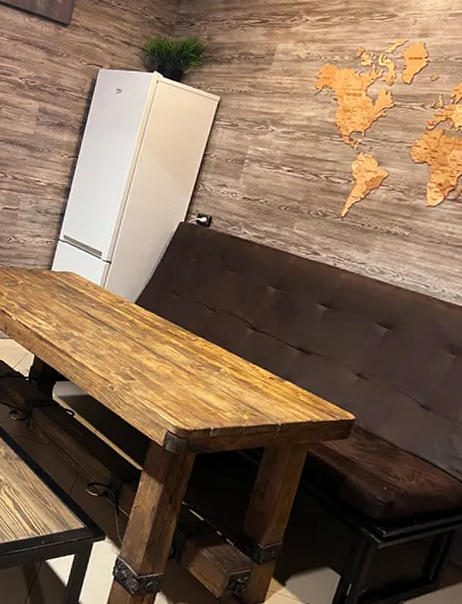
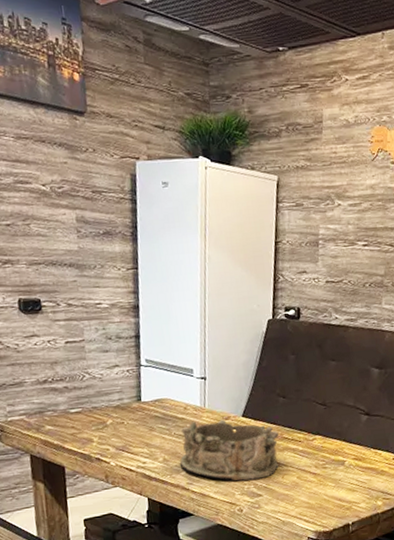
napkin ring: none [69,298,164,364] -> present [179,419,279,481]

